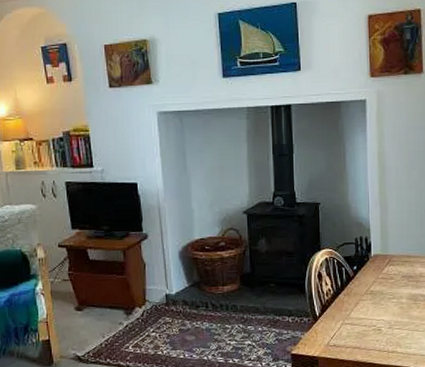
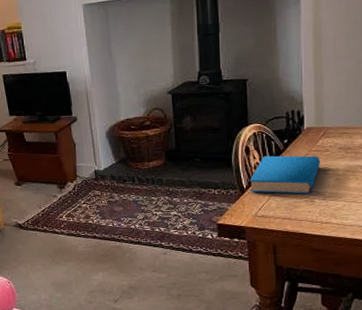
book: none [322,282,387,323] -> present [249,155,321,194]

